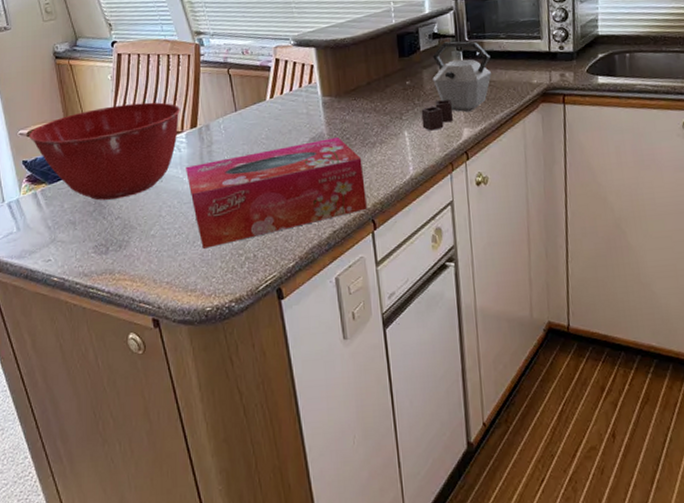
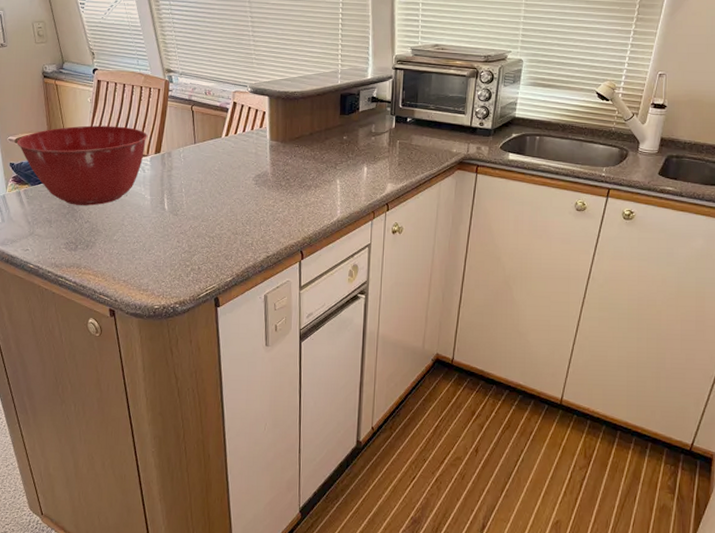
tissue box: present [186,136,367,249] -> none [148,176,298,257]
kettle: present [421,41,492,131] -> none [353,106,419,182]

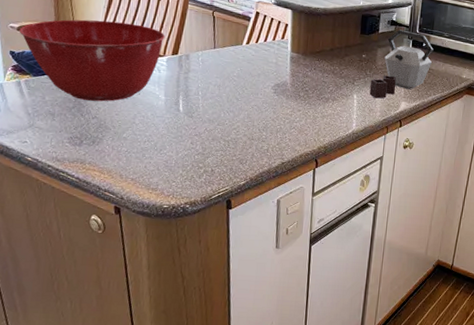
kettle: none [353,106,419,182] -> present [369,29,434,99]

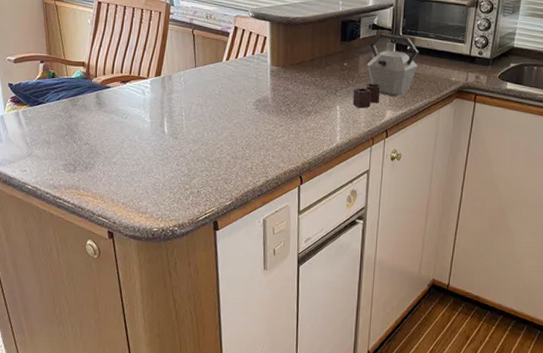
mixing bowl: present [19,19,165,102] -> none [15,47,148,128]

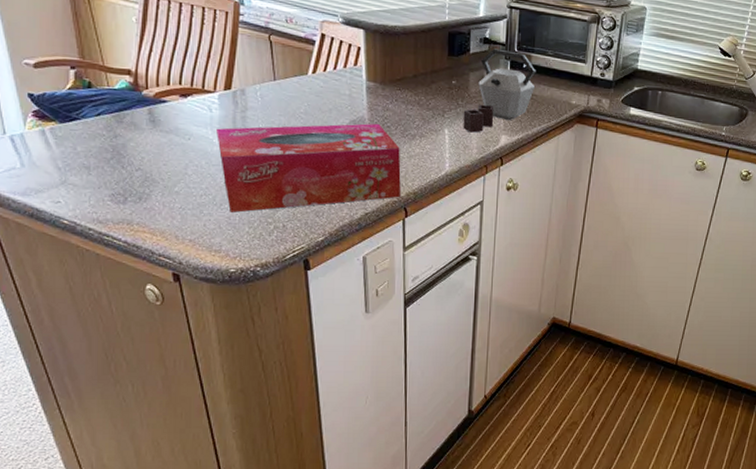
tissue box: none [148,102,298,180] -> present [217,123,401,213]

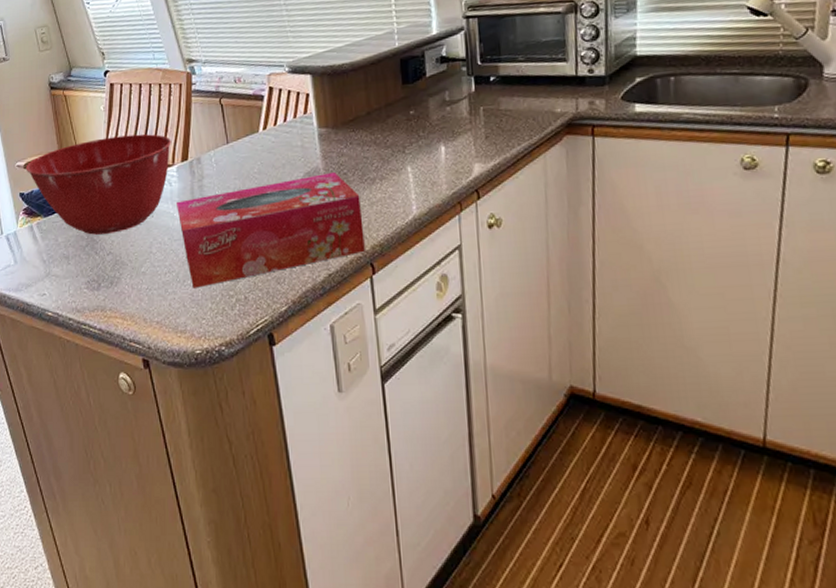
mixing bowl: none [36,51,213,150] -> present [26,134,171,235]
kettle: present [463,48,536,133] -> none [426,65,508,166]

